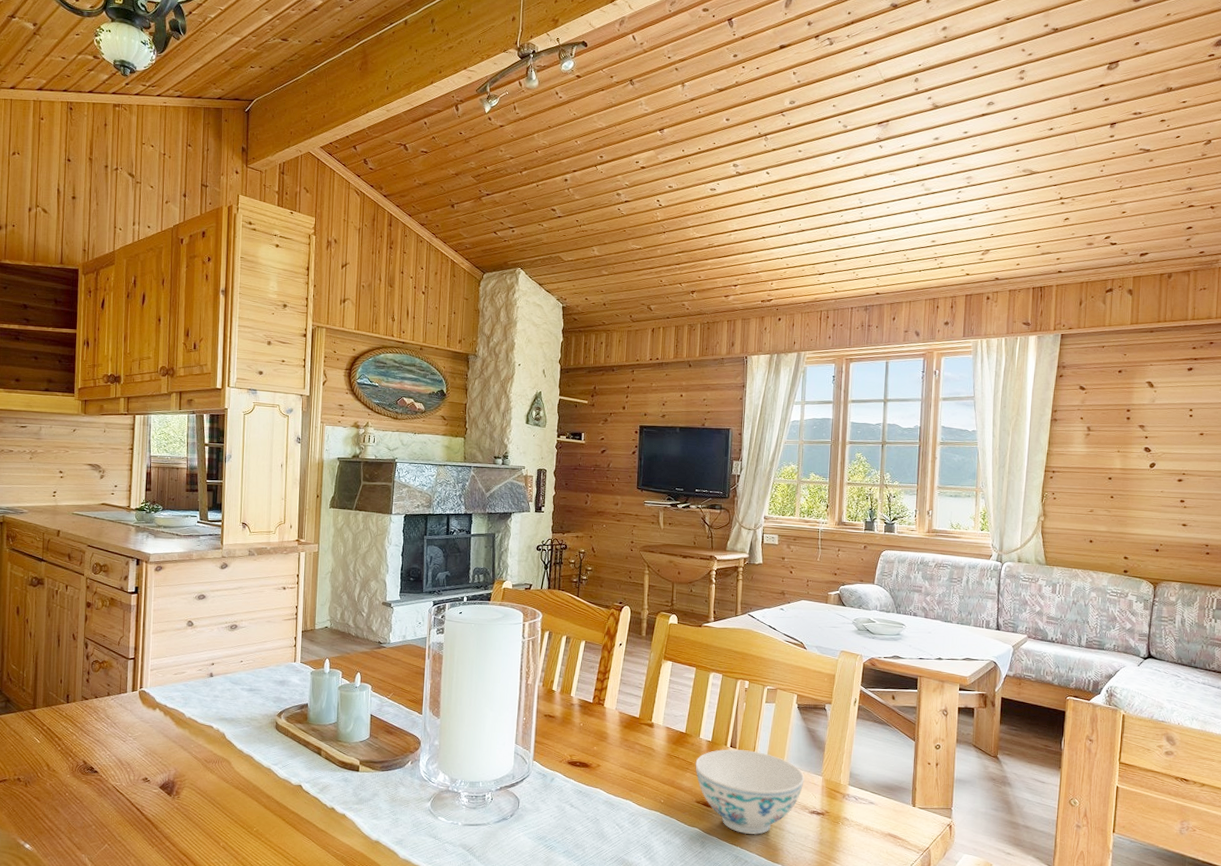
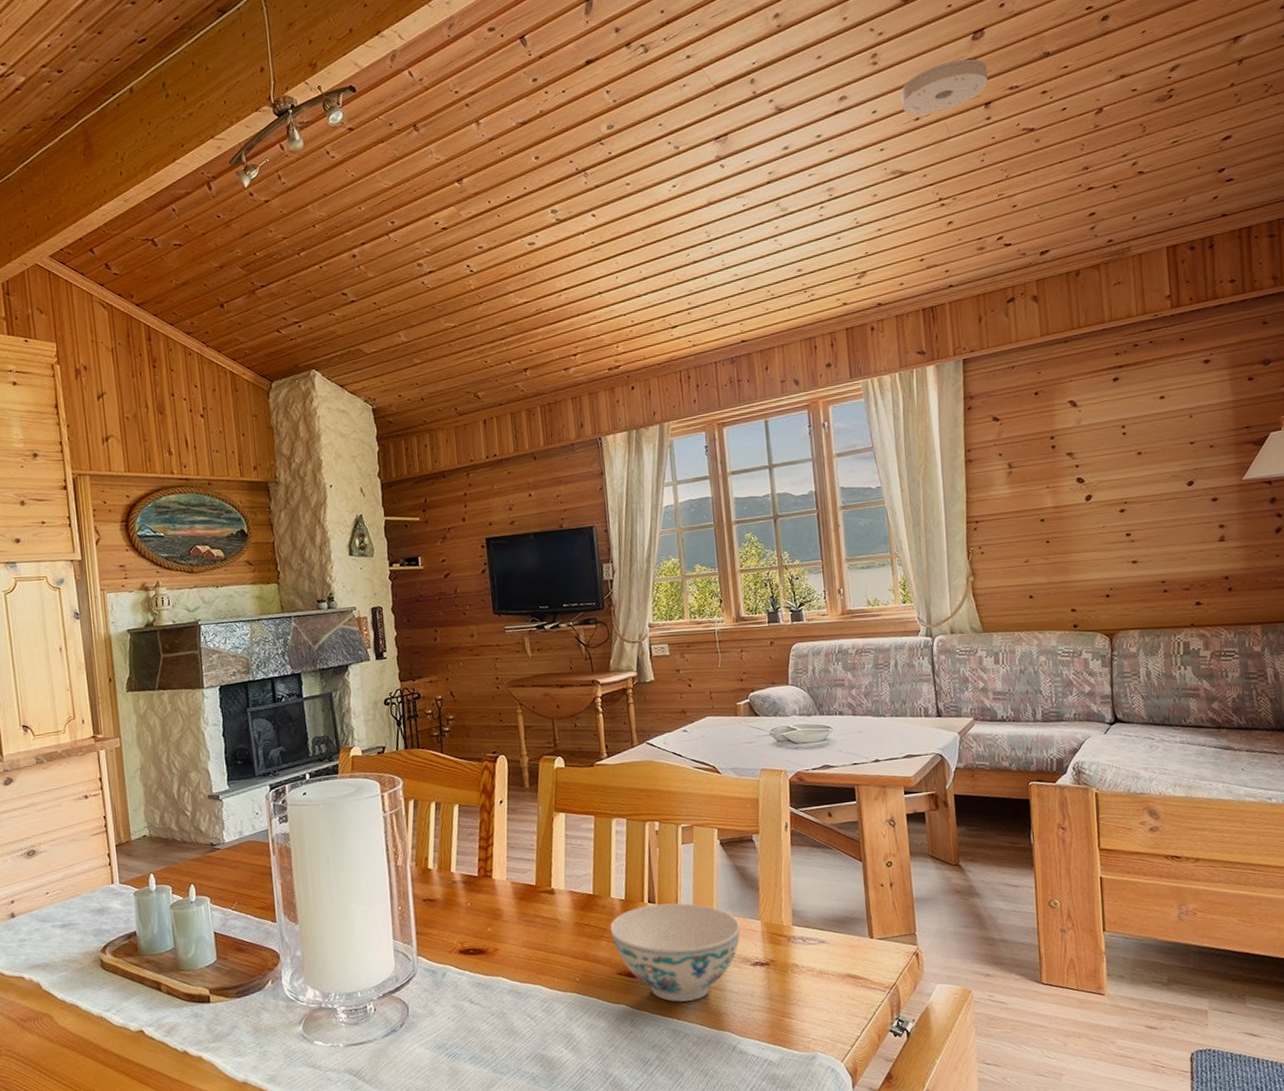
smoke detector: none [1039,84,1117,126] -> present [900,58,988,115]

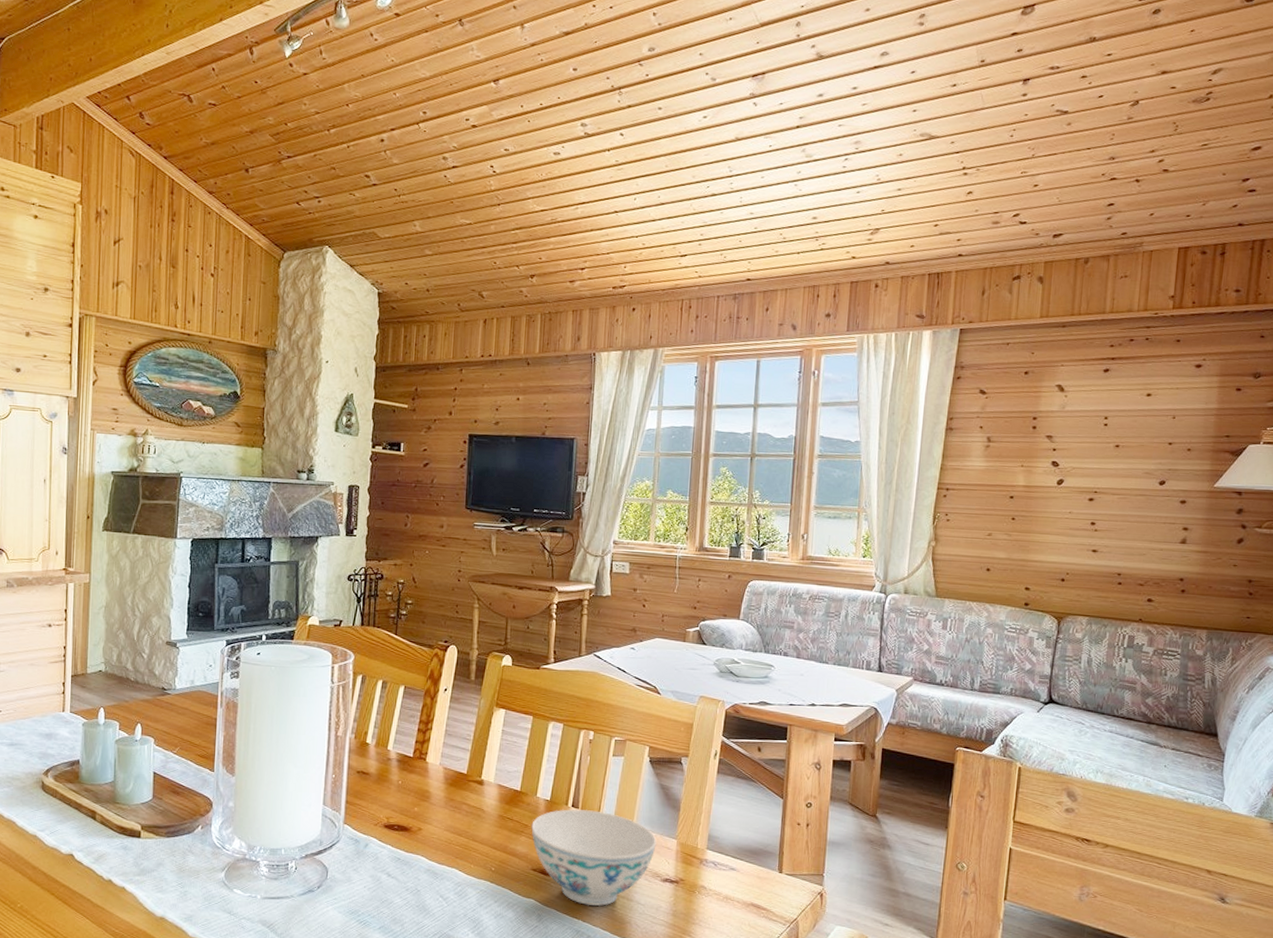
smoke detector: present [900,58,988,115] -> none [941,32,1032,82]

